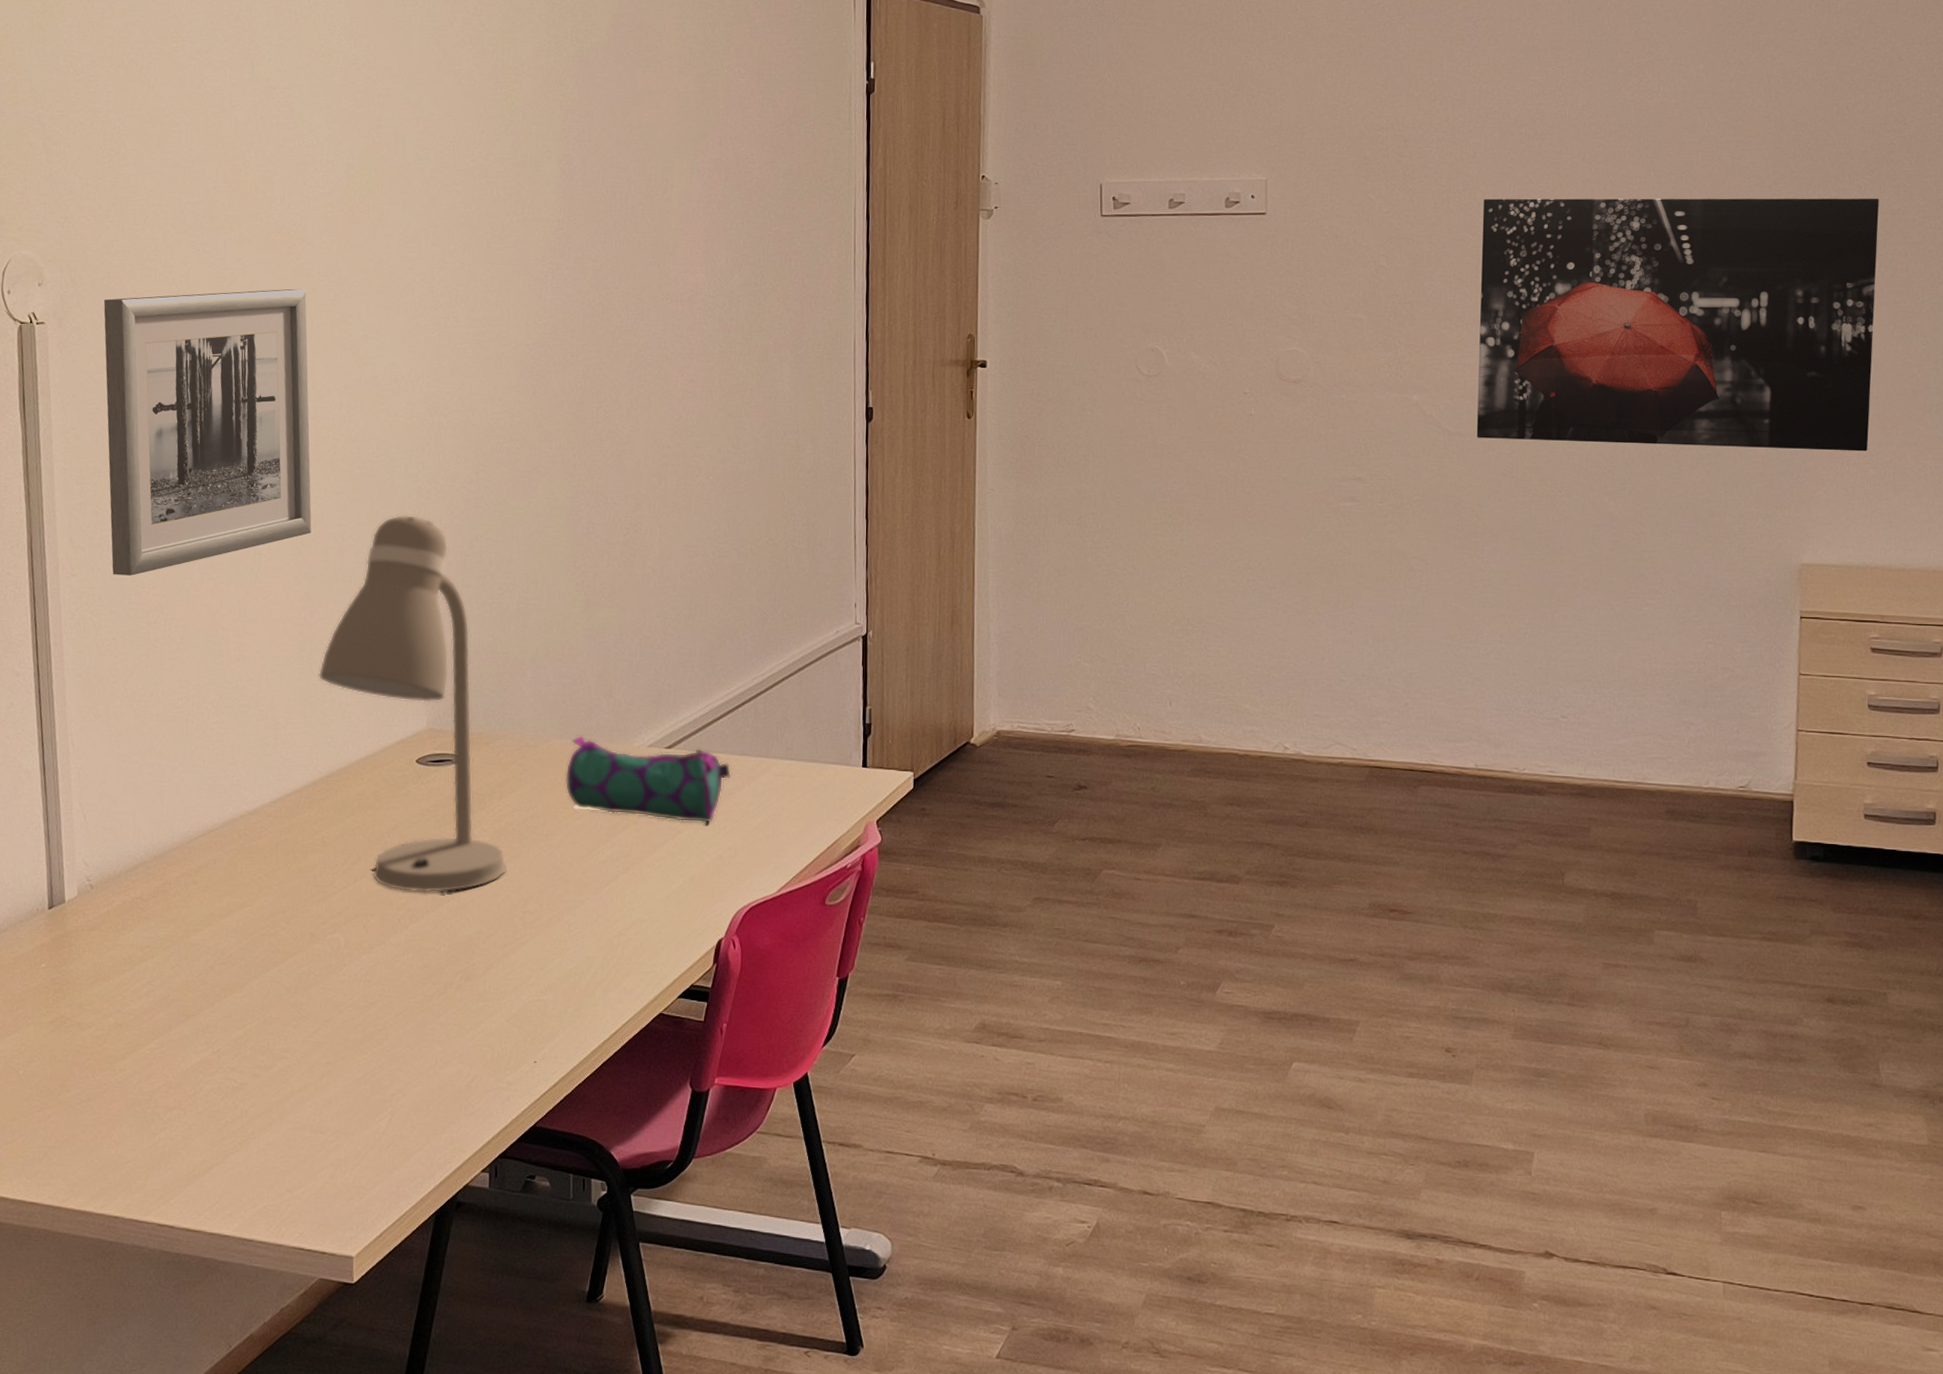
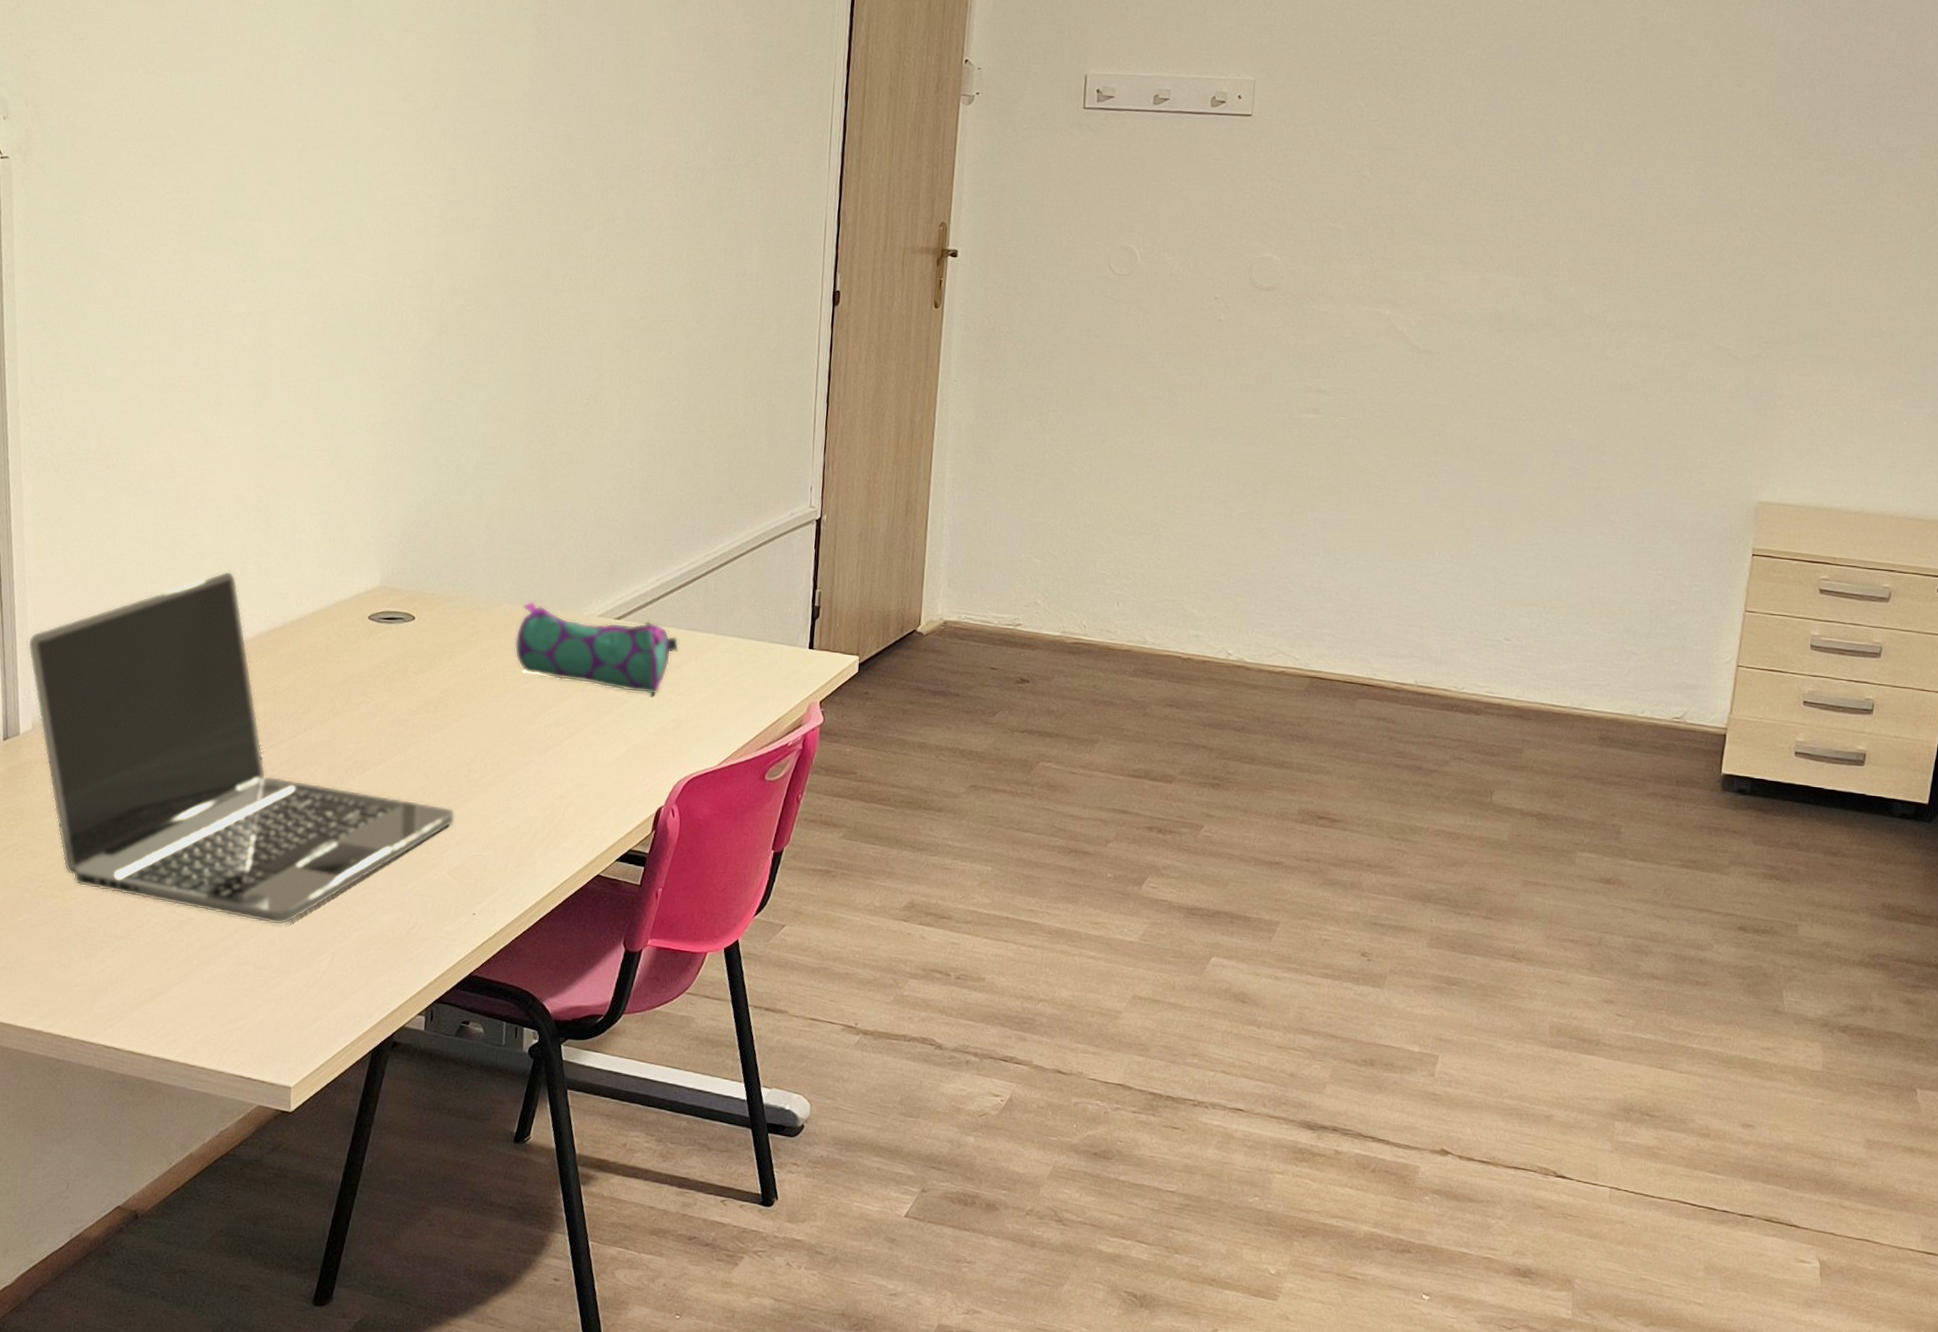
laptop: none [71,723,512,1085] -> present [27,571,455,925]
wall art: present [103,289,312,576] -> none [69,136,274,418]
desk lamp: present [318,514,508,893] -> none [274,372,455,747]
wall art: present [1476,198,1880,452] -> none [1445,112,1878,393]

